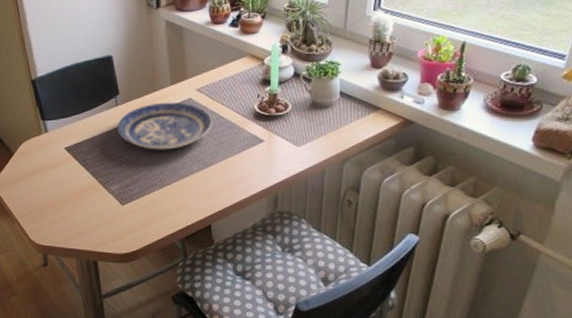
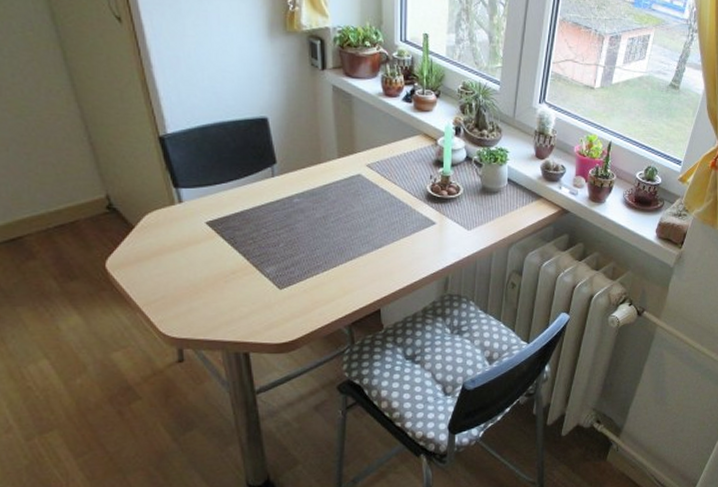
plate: present [117,102,213,150] -> none [274,176,384,229]

